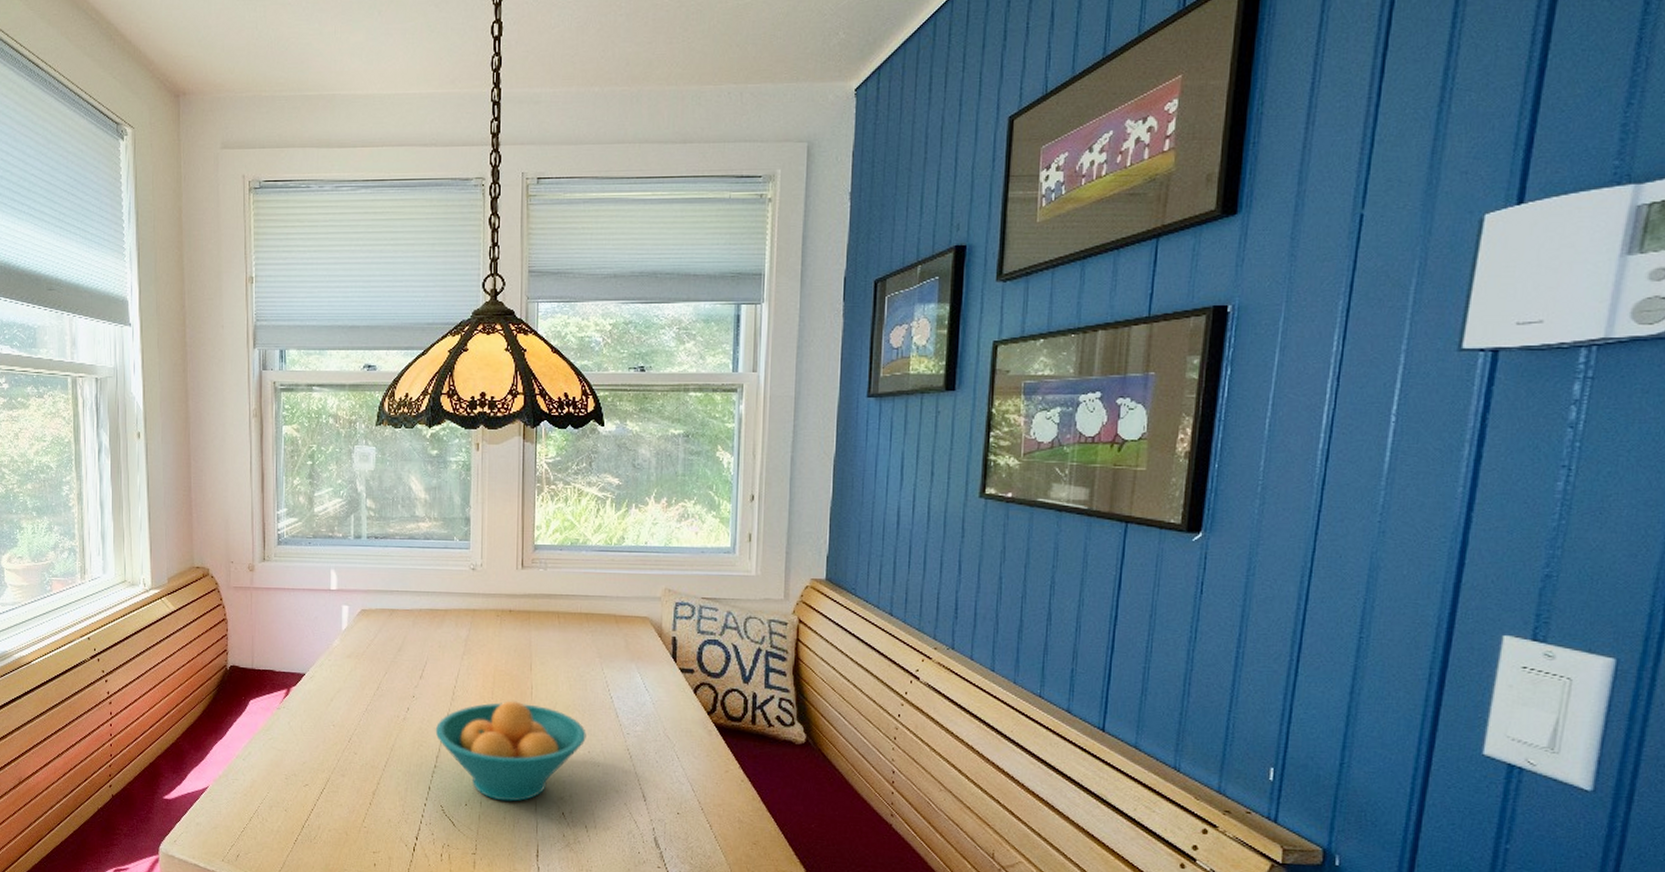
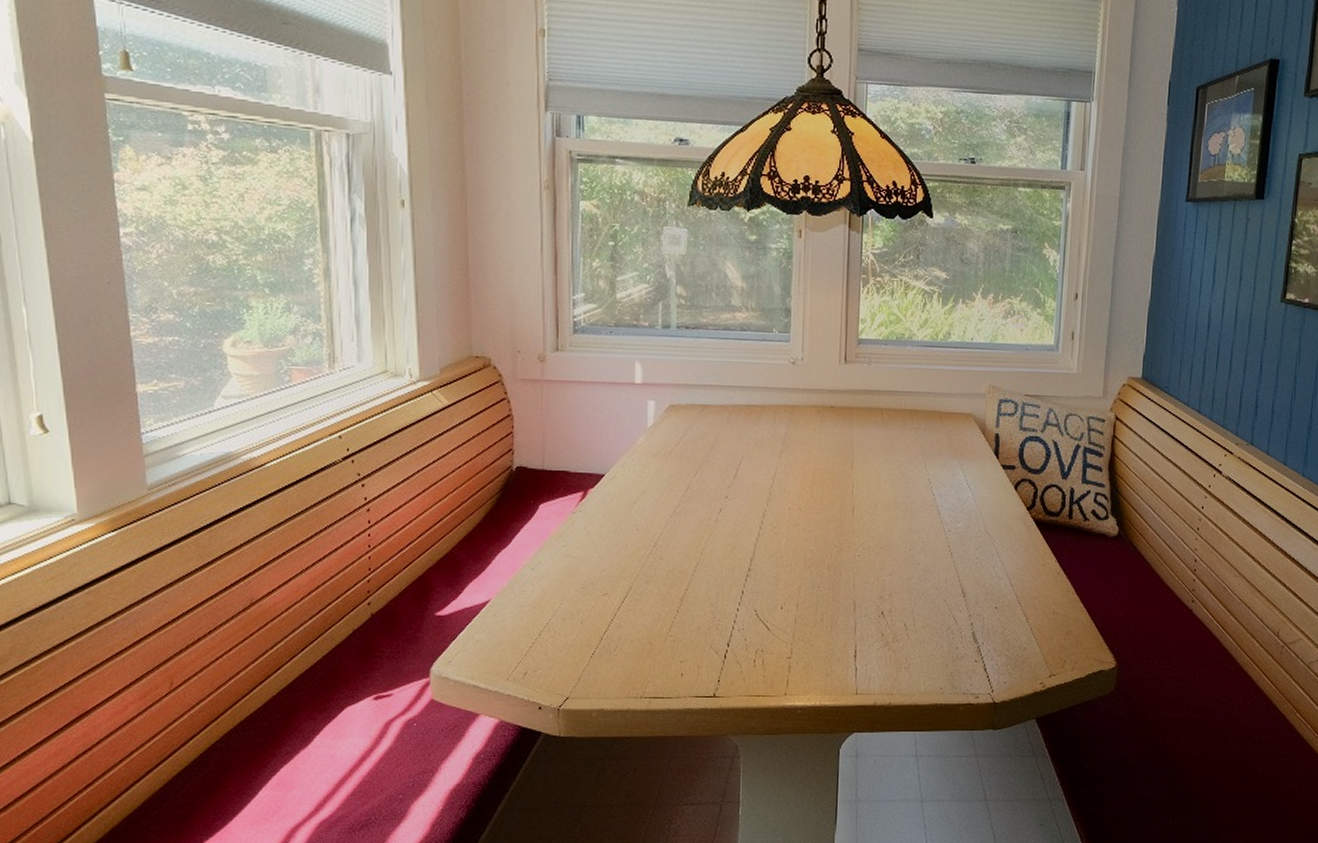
fruit bowl: present [435,700,586,802] -> none [749,500,908,603]

